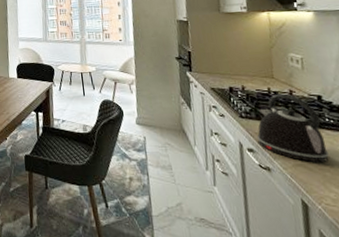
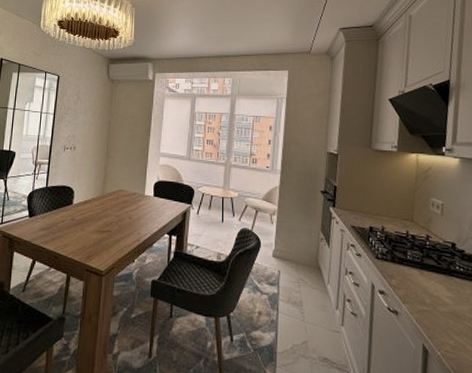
kettle: present [256,93,329,163] -> none [389,237,454,310]

